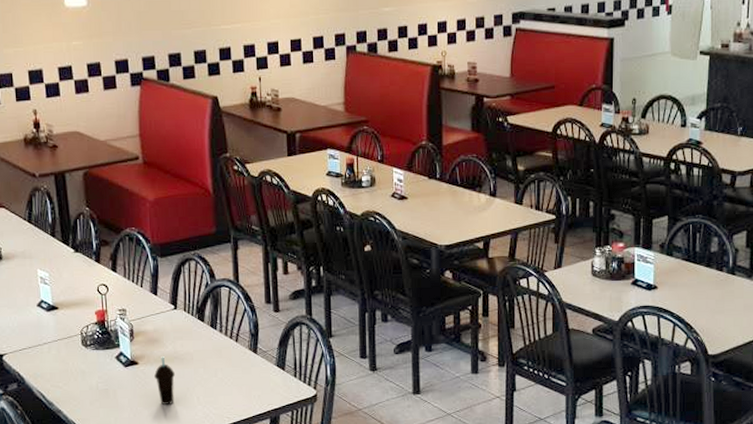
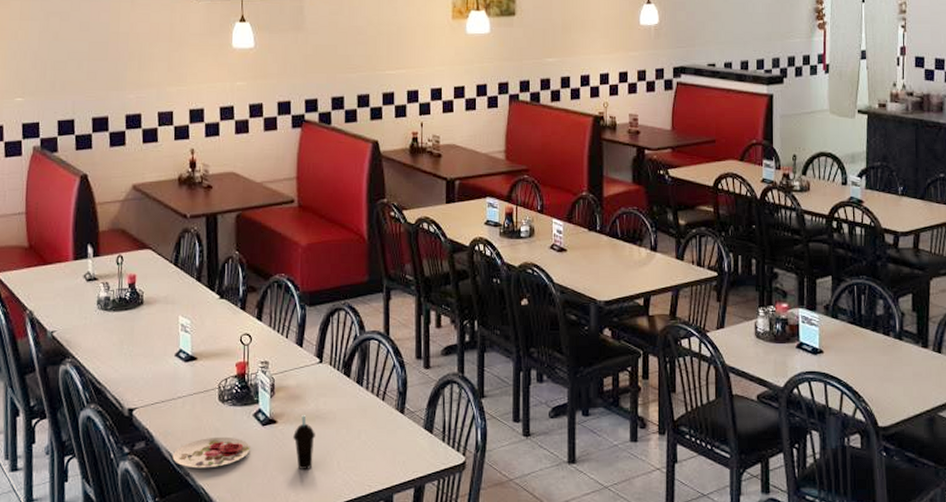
plate: none [43,377,115,406] -> present [172,436,250,469]

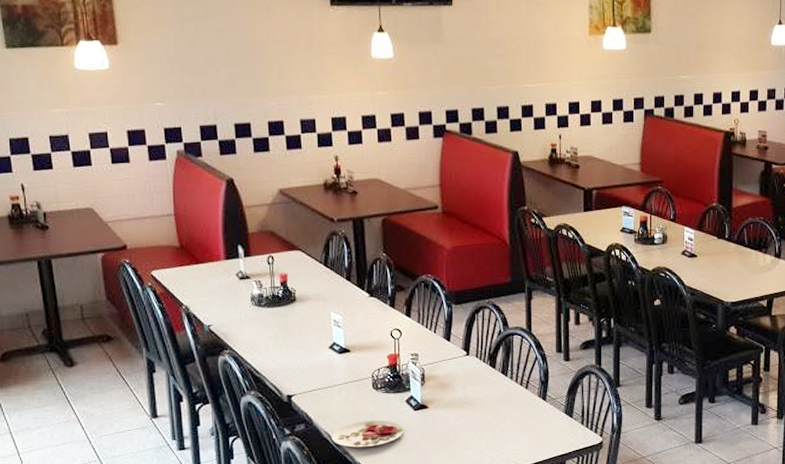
cup: present [293,415,315,469] -> none [444,401,464,448]

